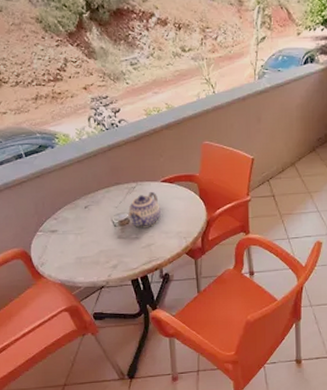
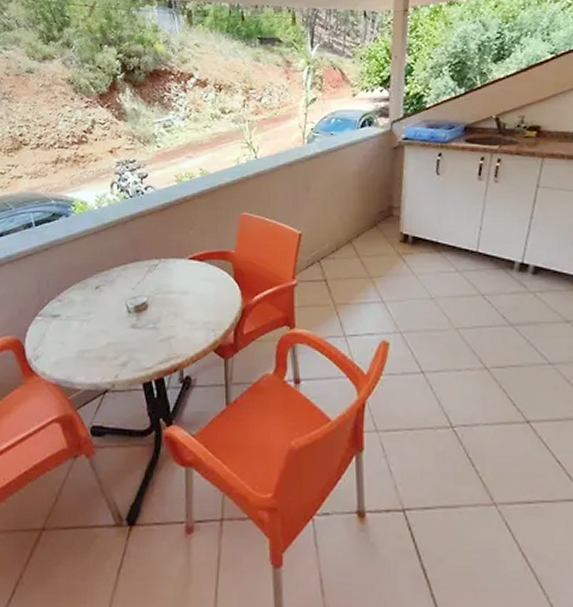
teapot: present [128,191,161,228] -> none [146,270,186,315]

